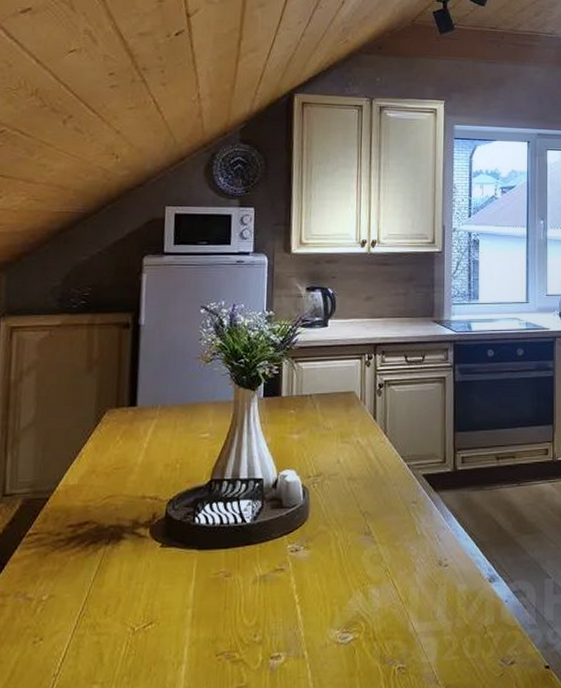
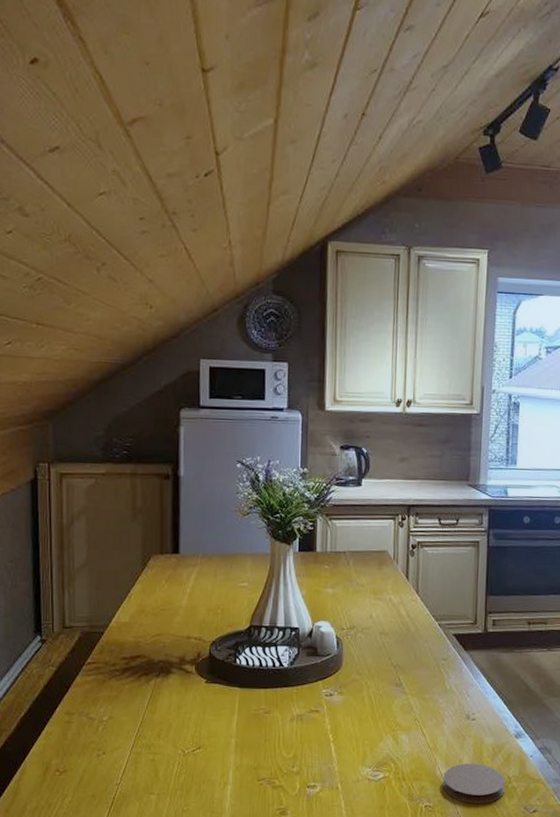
coaster: none [416,614,481,661] -> present [443,763,505,804]

